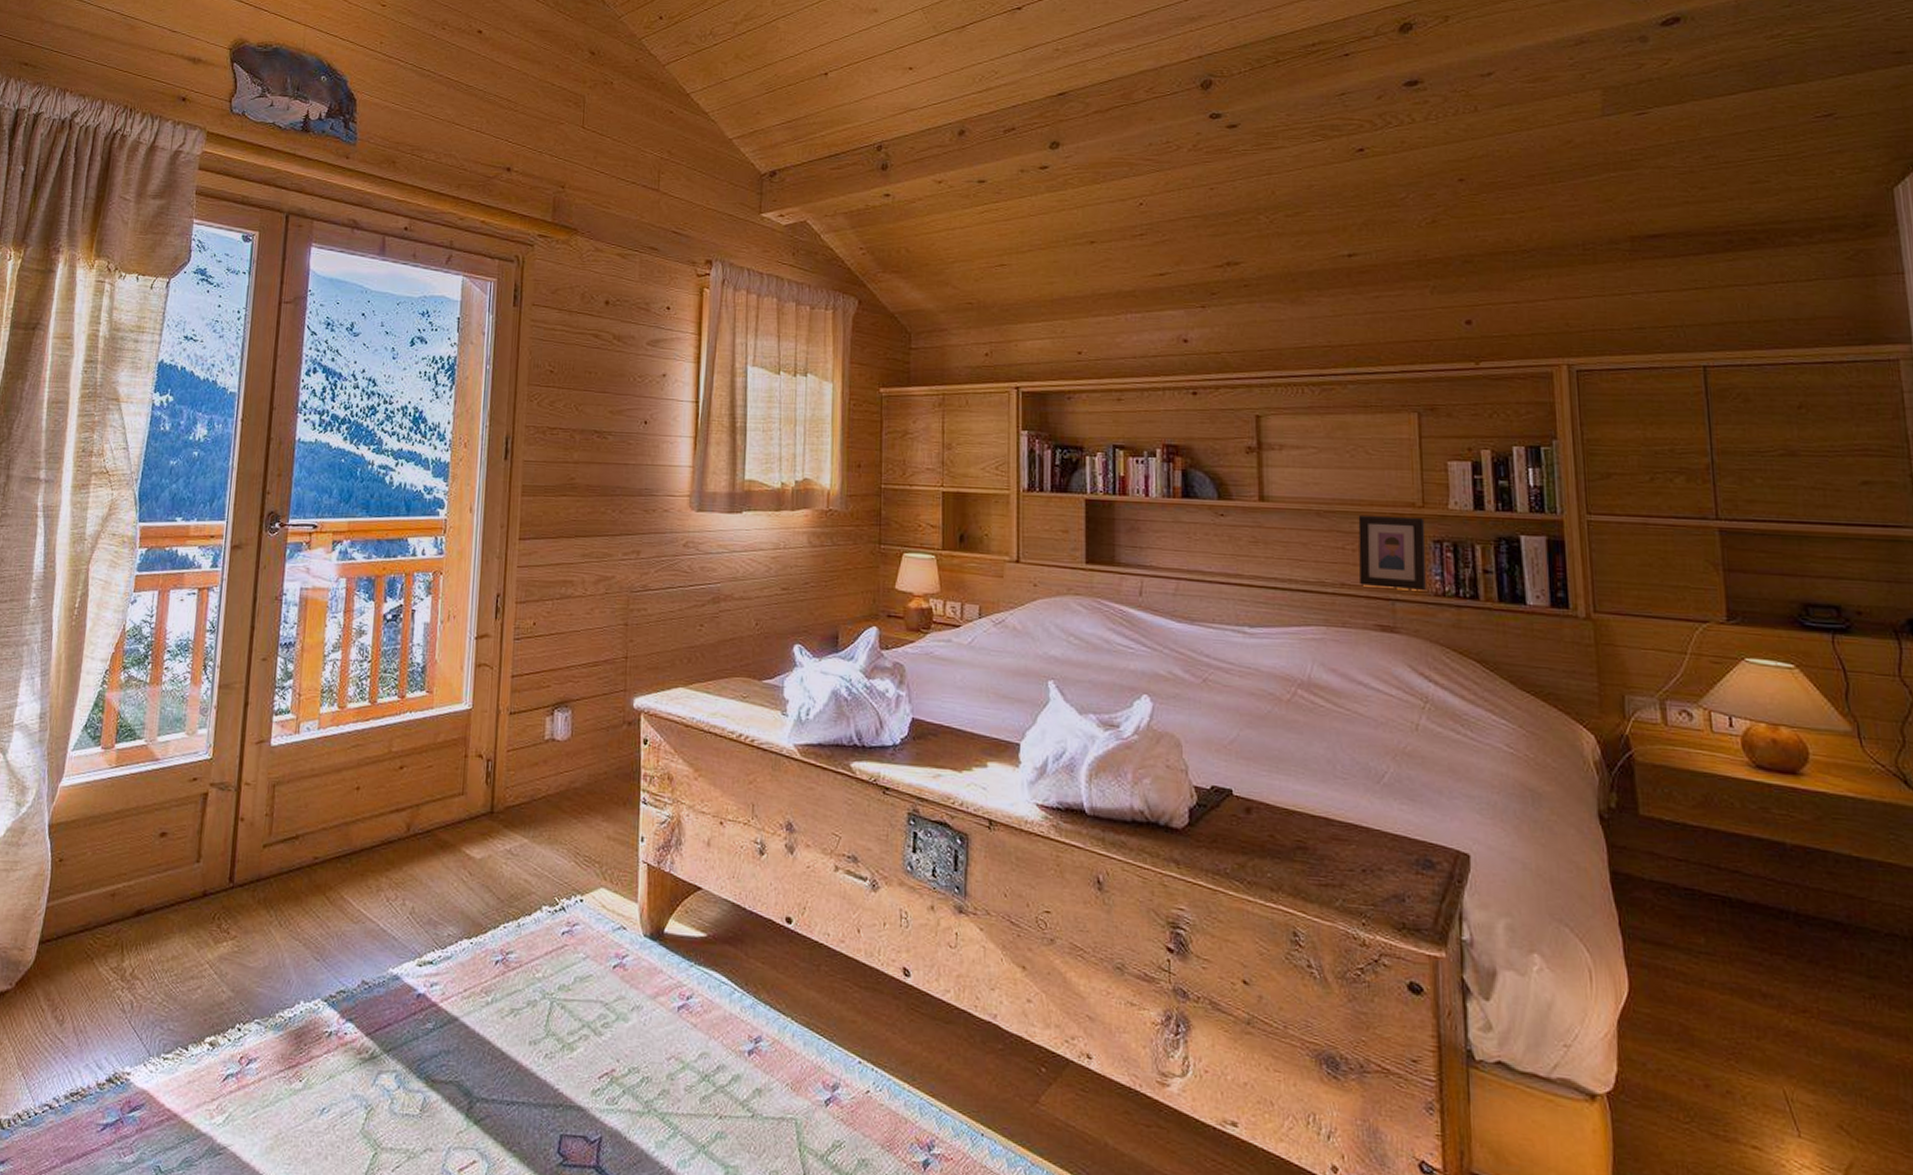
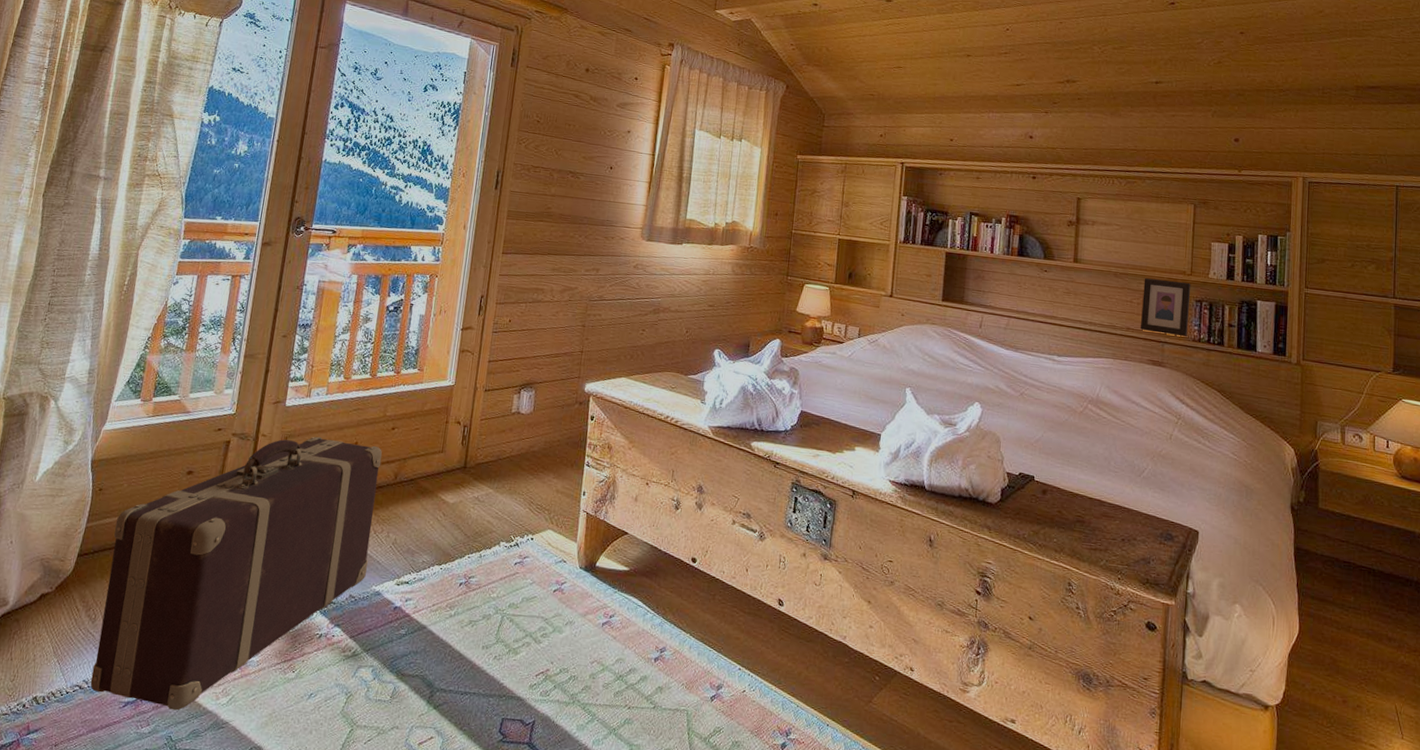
suitcase: none [61,782,391,1134] -> present [90,436,383,711]

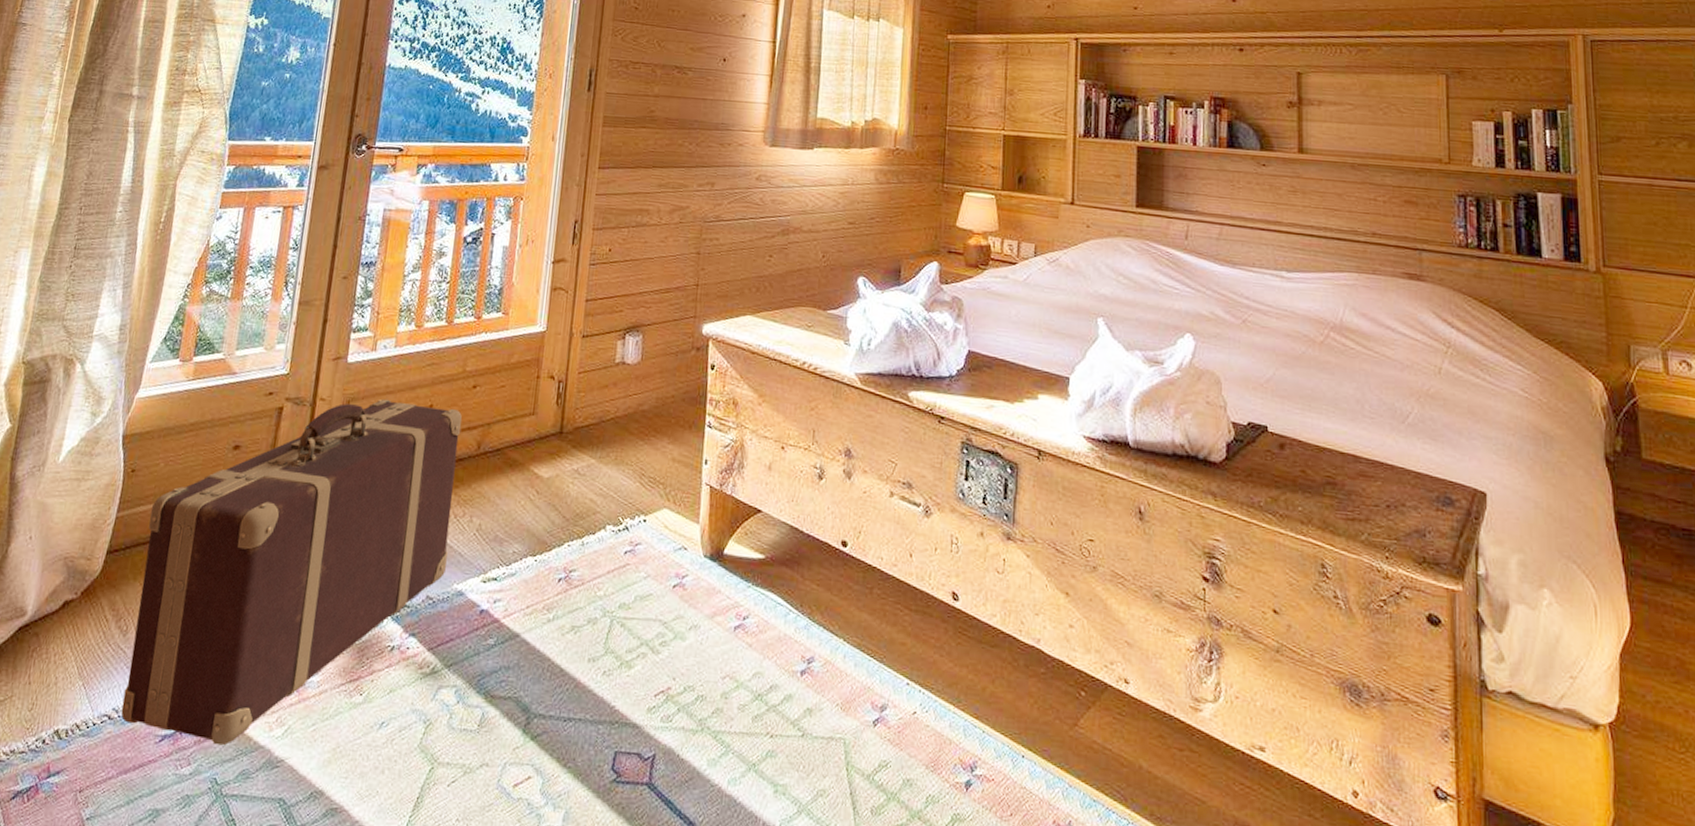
picture frame: present [1141,278,1191,337] -> none [1389,169,1451,242]

